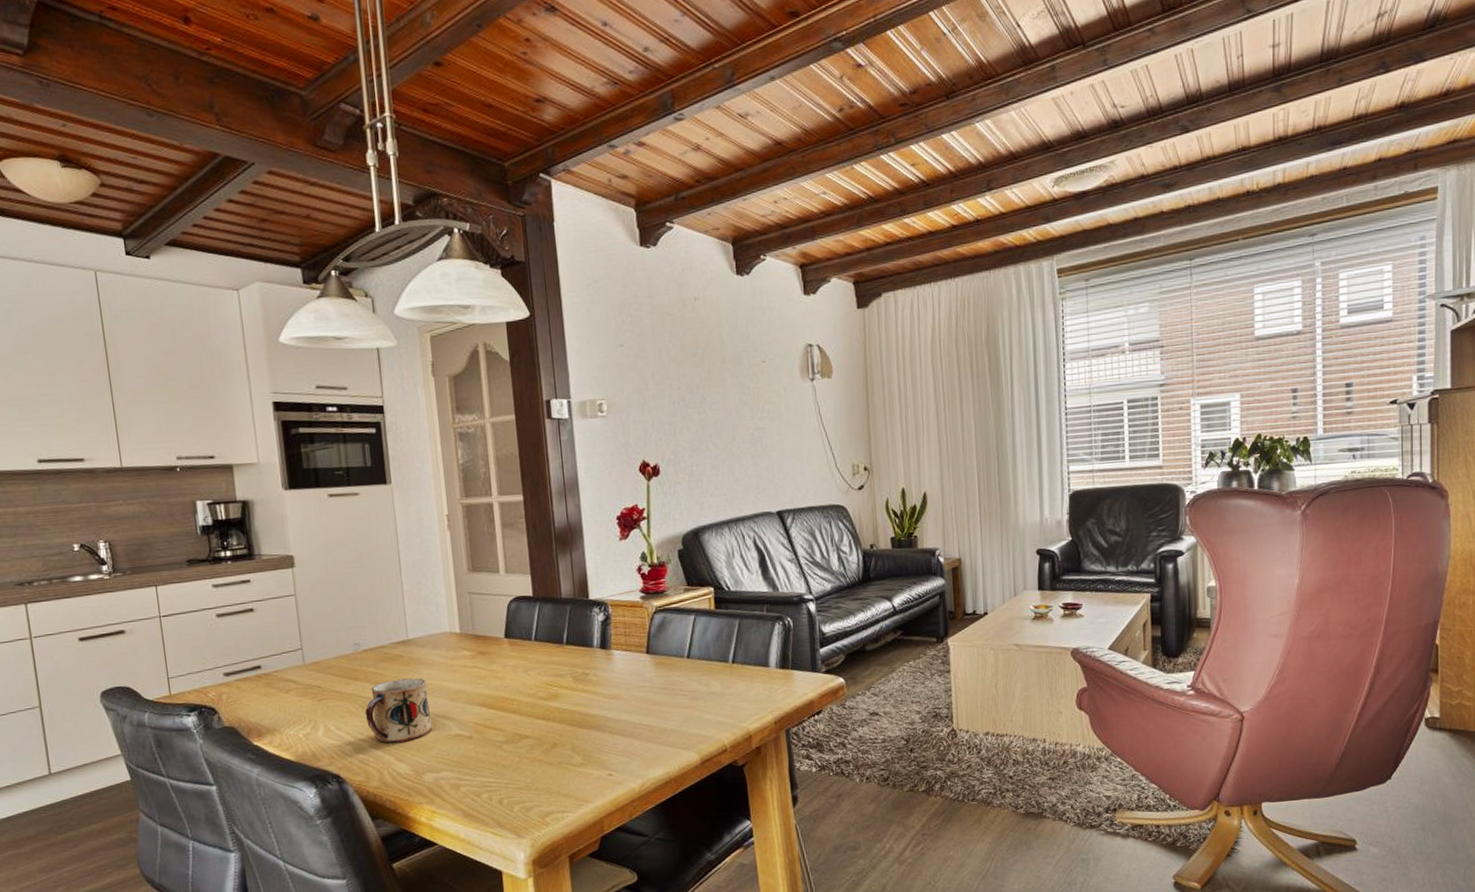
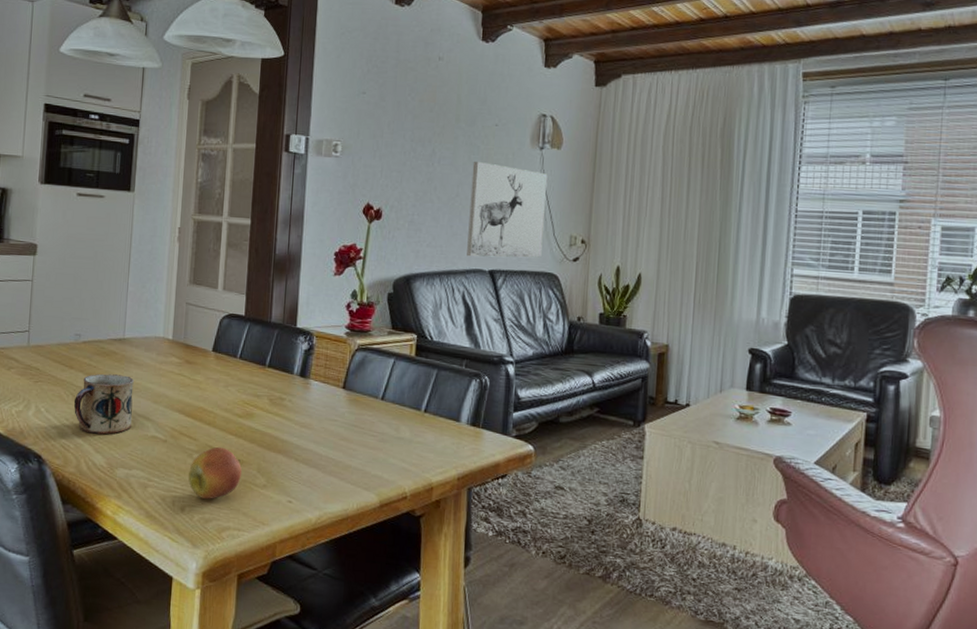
apple: none [501,733,557,788] -> present [188,446,242,499]
wall art: none [745,401,827,501] -> present [467,161,548,258]

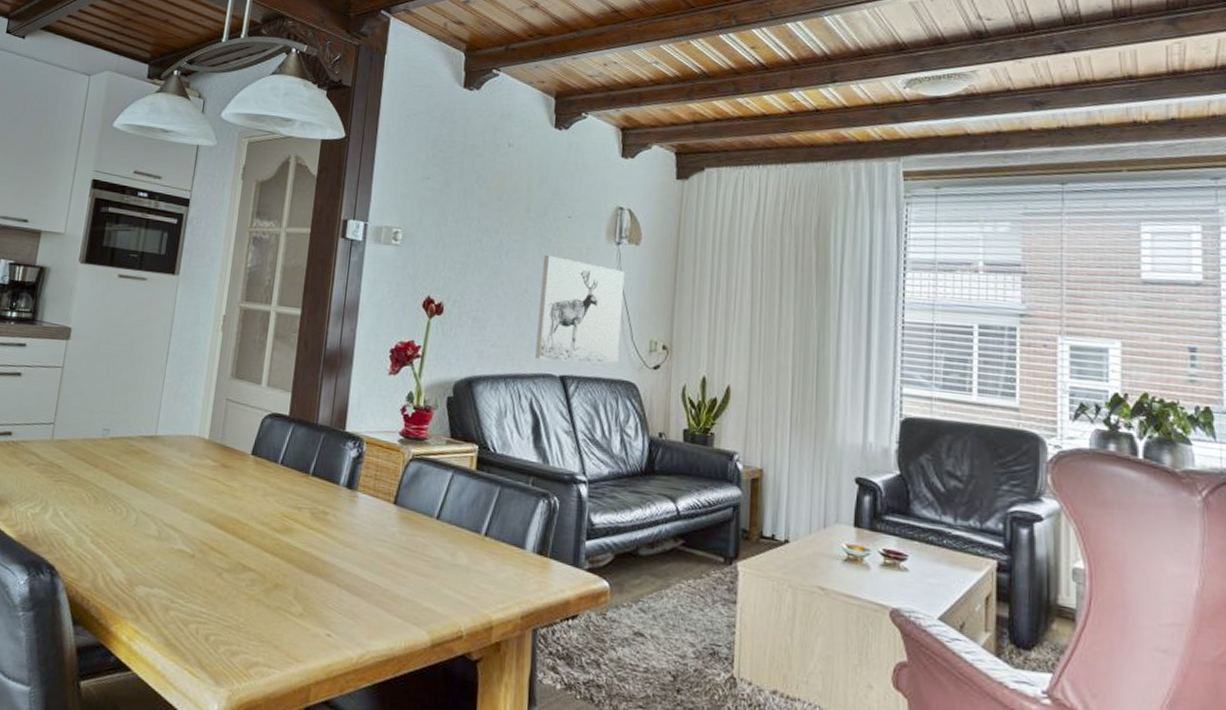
mug: present [73,373,134,435] -> none [95,475,164,546]
apple: present [188,446,242,499] -> none [215,565,277,628]

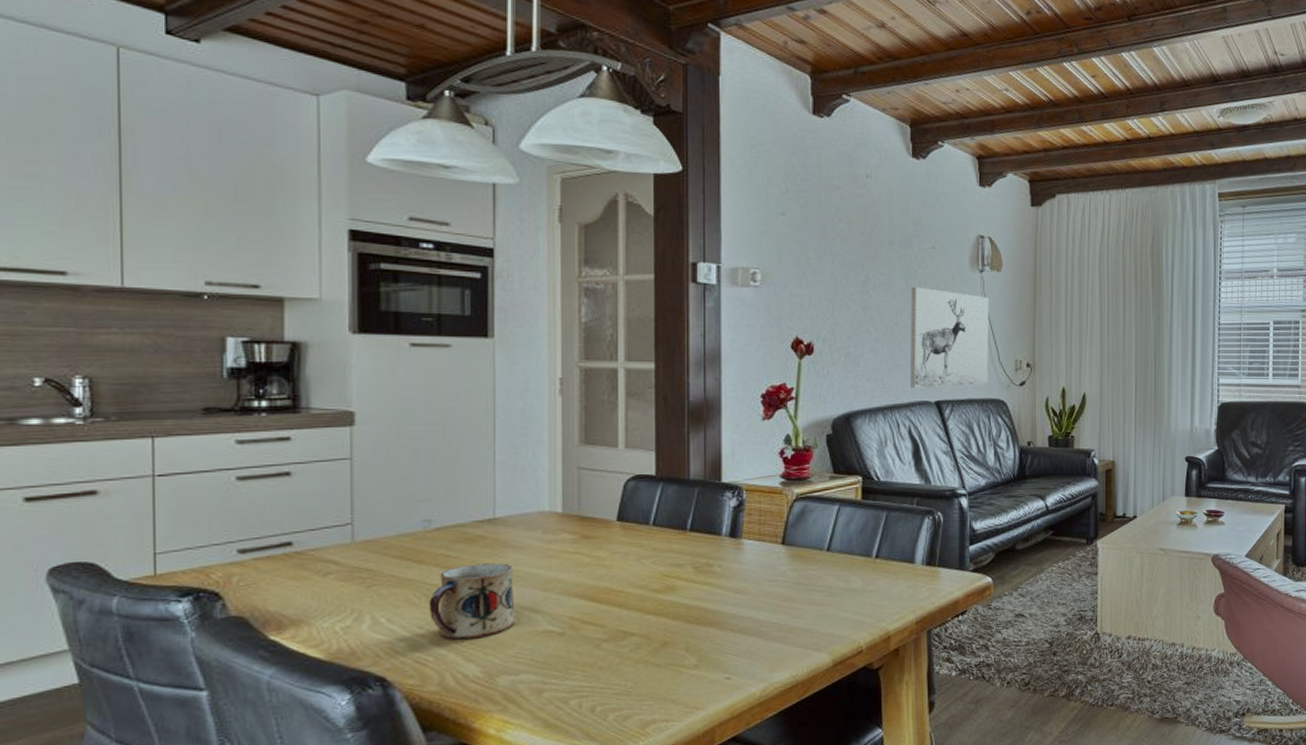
mug: none [95,475,164,546] -> present [428,563,514,640]

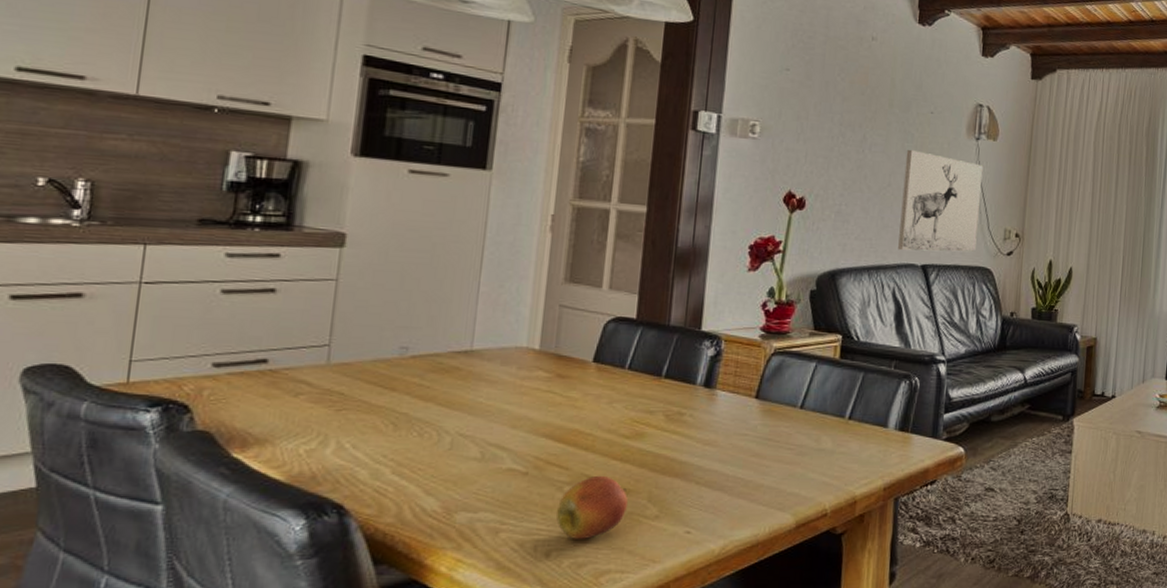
mug: present [428,563,514,640] -> none [395,395,484,472]
apple: none [597,630,667,693] -> present [556,475,629,539]

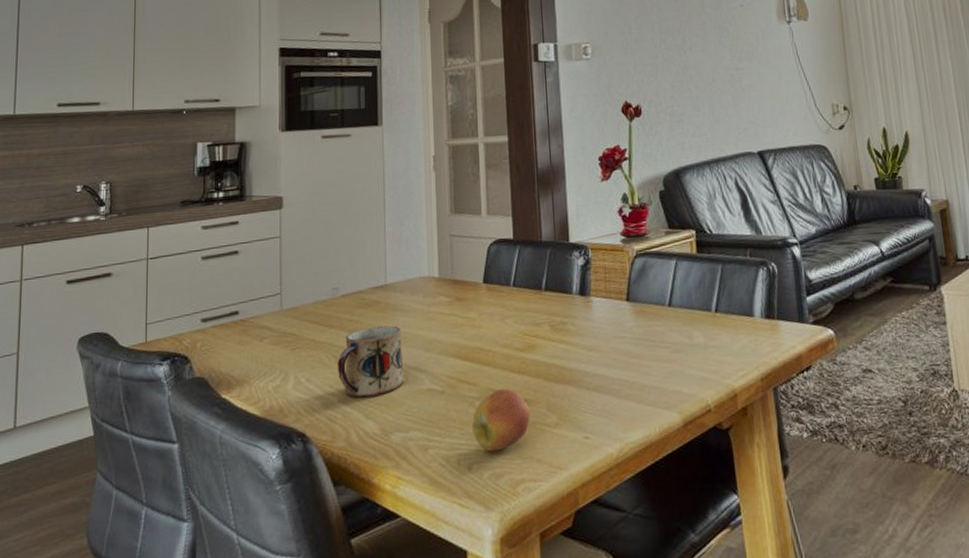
mug: none [395,395,484,472] -> present [337,325,403,398]
wall art: present [898,149,984,252] -> none [724,43,807,141]

